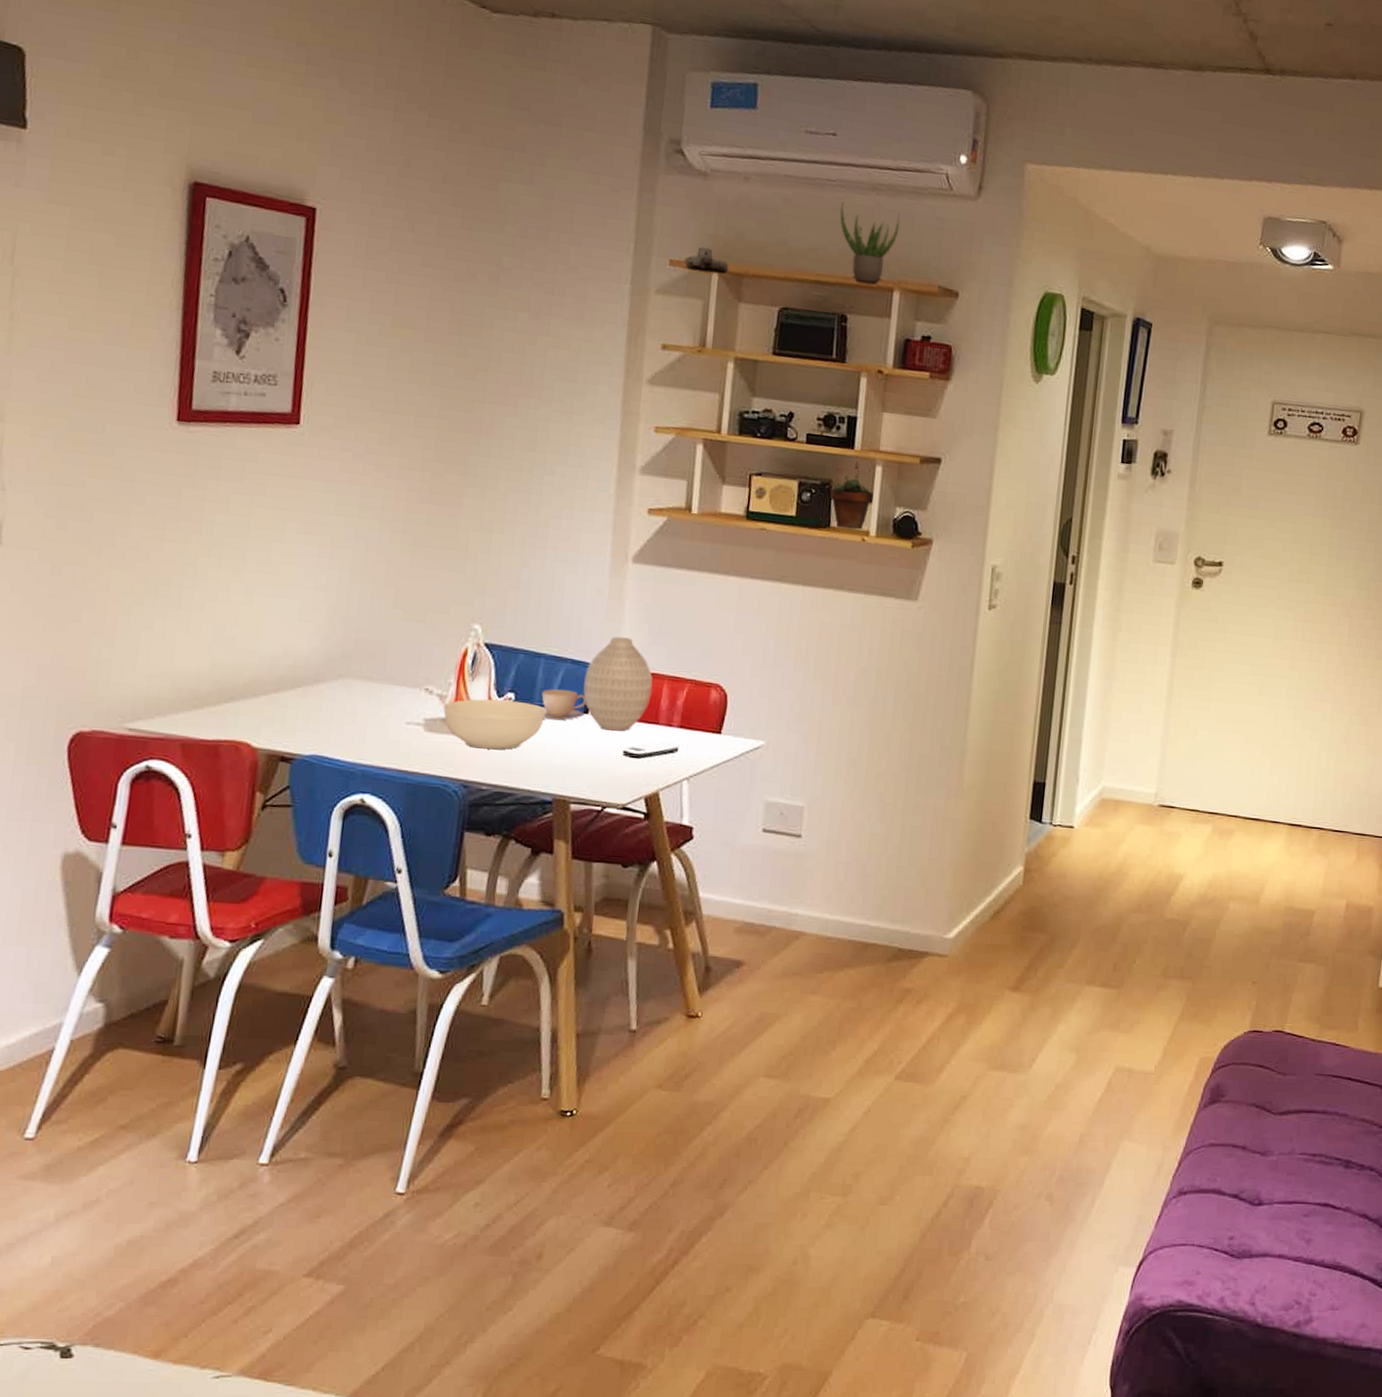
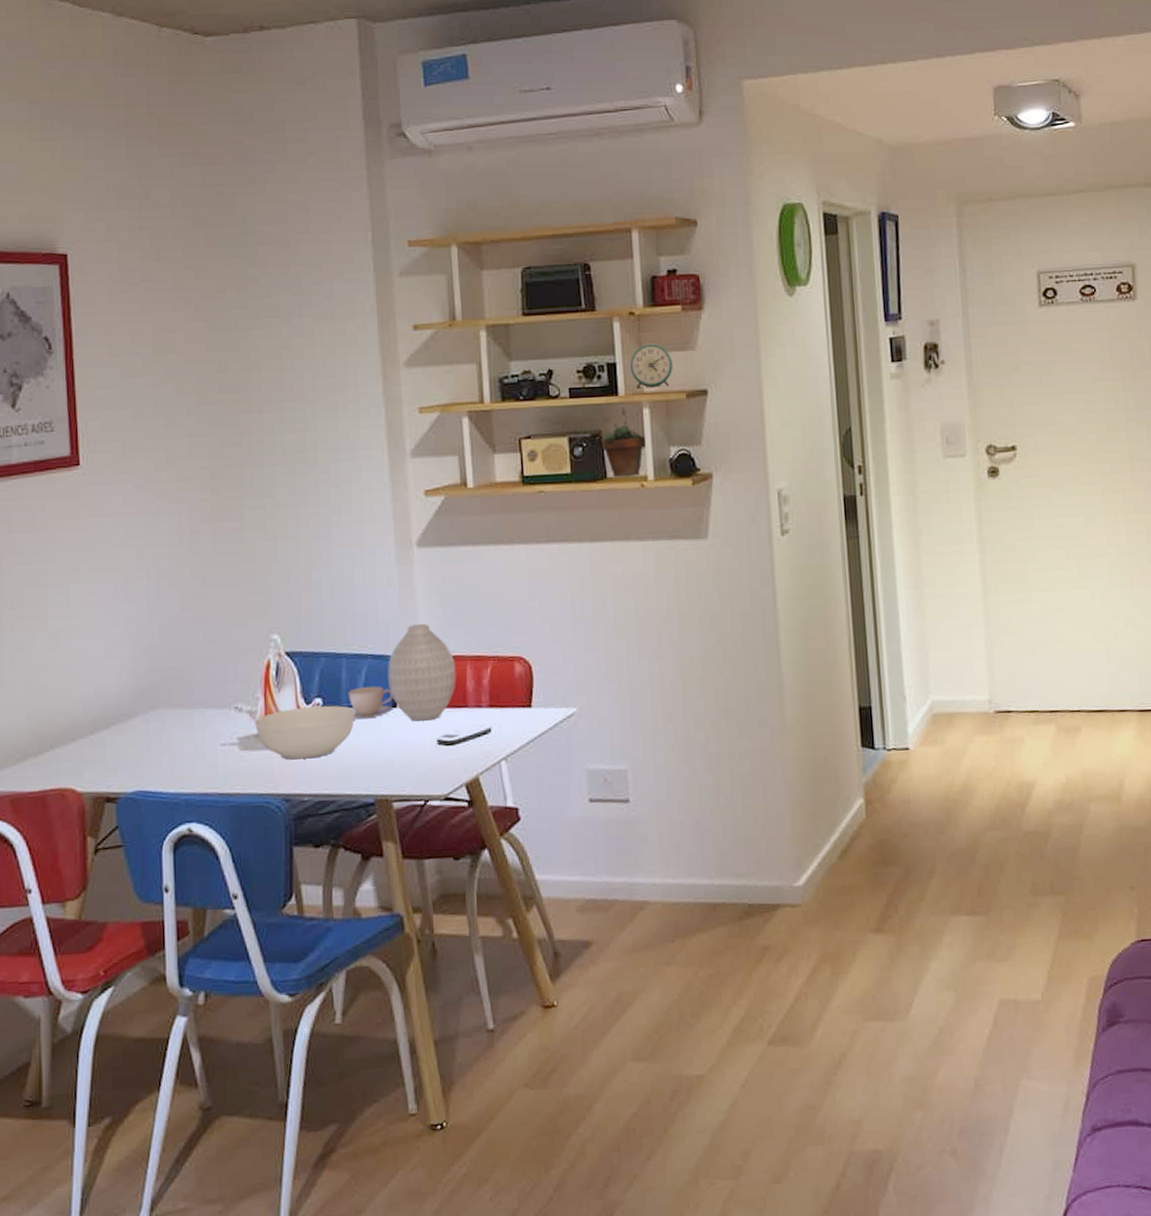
camera: present [685,246,729,275] -> none [423,222,466,247]
potted plant: present [839,202,900,286] -> none [565,153,627,230]
alarm clock: none [870,402,912,449] -> present [630,341,673,389]

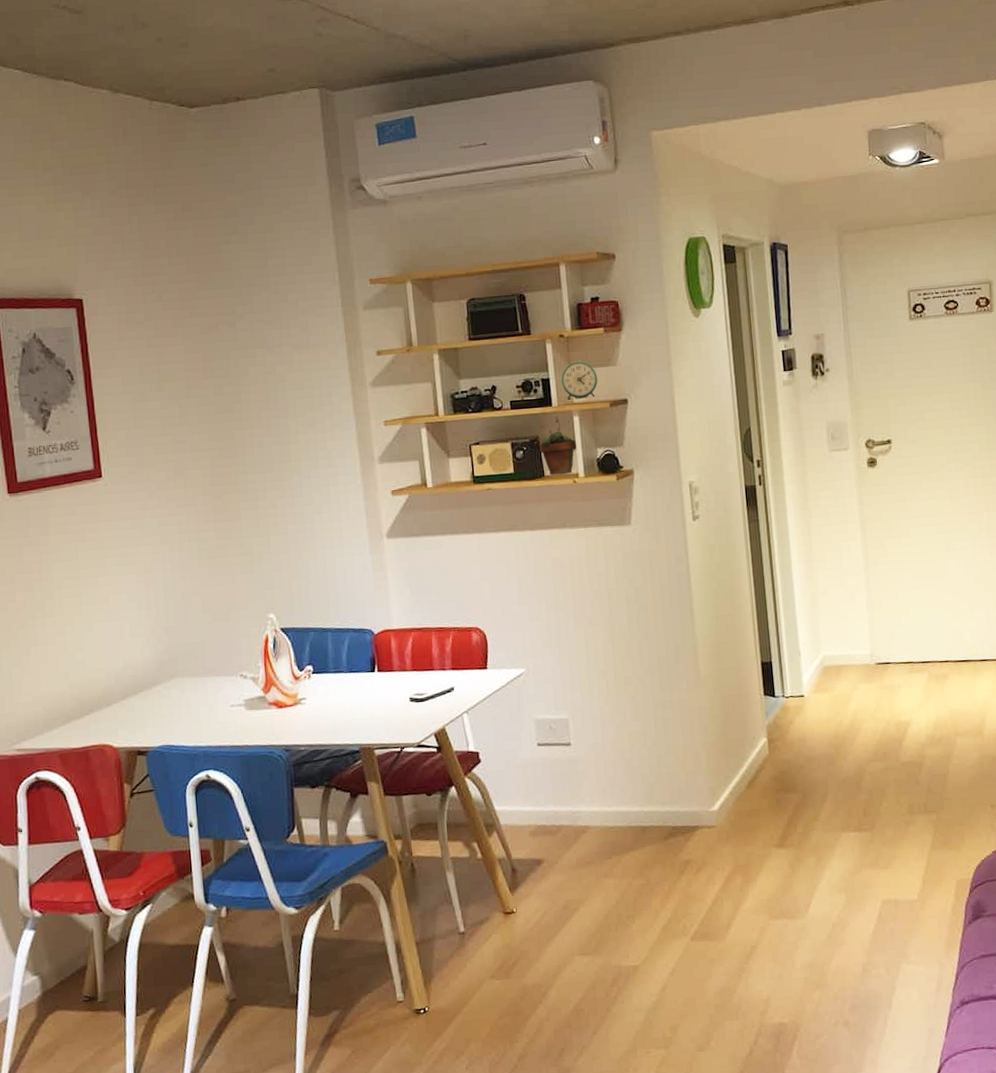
bowl: present [254,705,355,760] -> none [257,671,341,717]
teacup: present [348,686,394,719] -> none [334,654,372,682]
vase: present [387,624,456,721] -> none [365,602,424,683]

